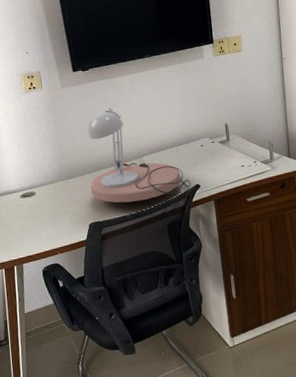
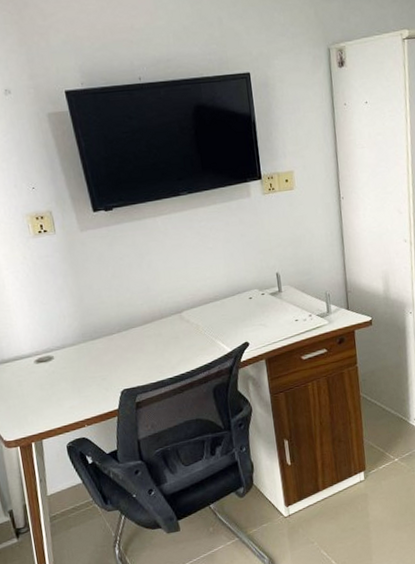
desk lamp: present [87,108,191,203] -> none [114,256,239,366]

